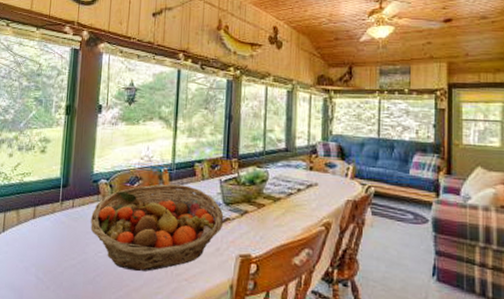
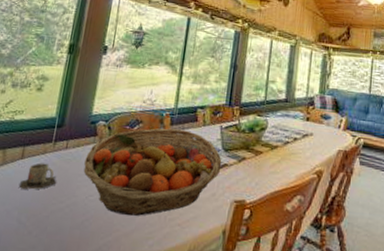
mug: none [35,222,68,247] -> present [20,163,57,190]

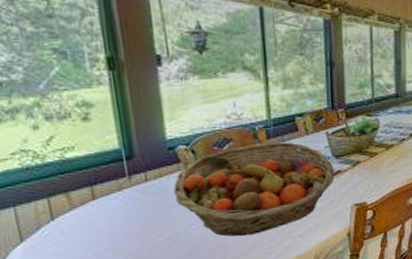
mug: present [20,163,57,190] -> none [102,200,148,230]

